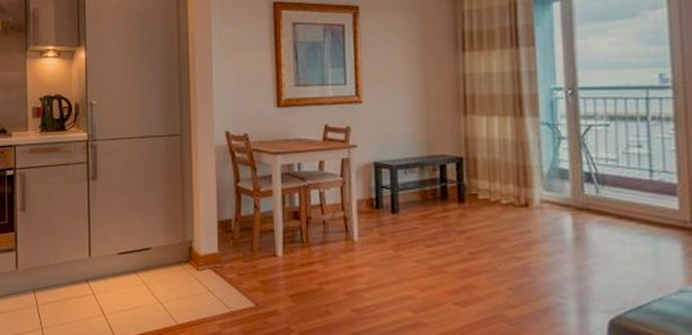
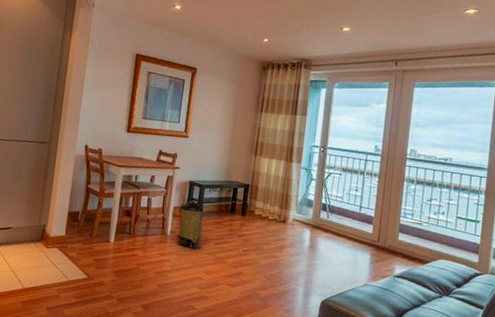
trash can: none [365,188,406,257] -> present [177,199,204,249]

